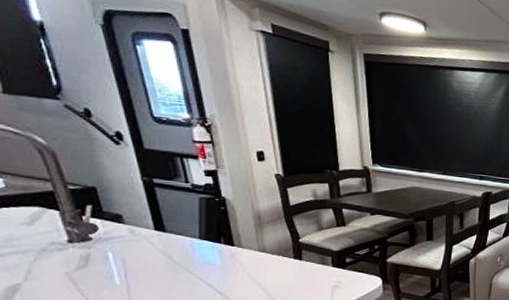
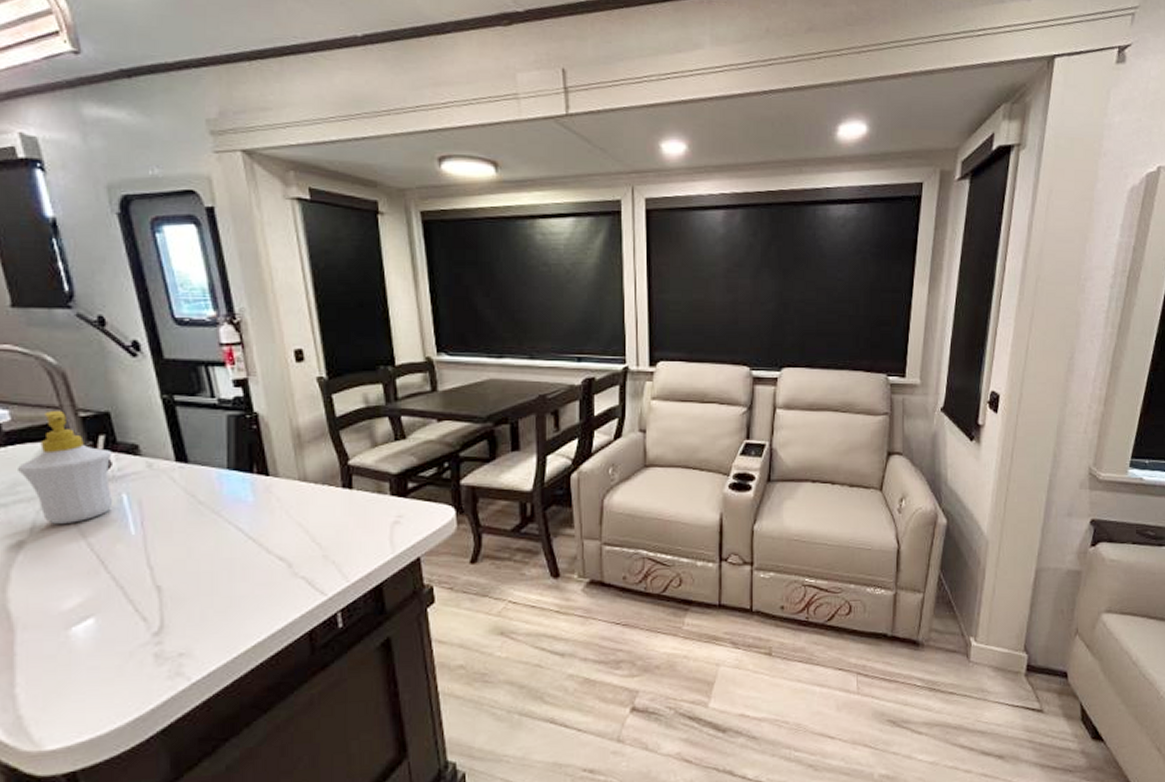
soap bottle: none [11,182,100,273] -> present [16,410,113,524]

